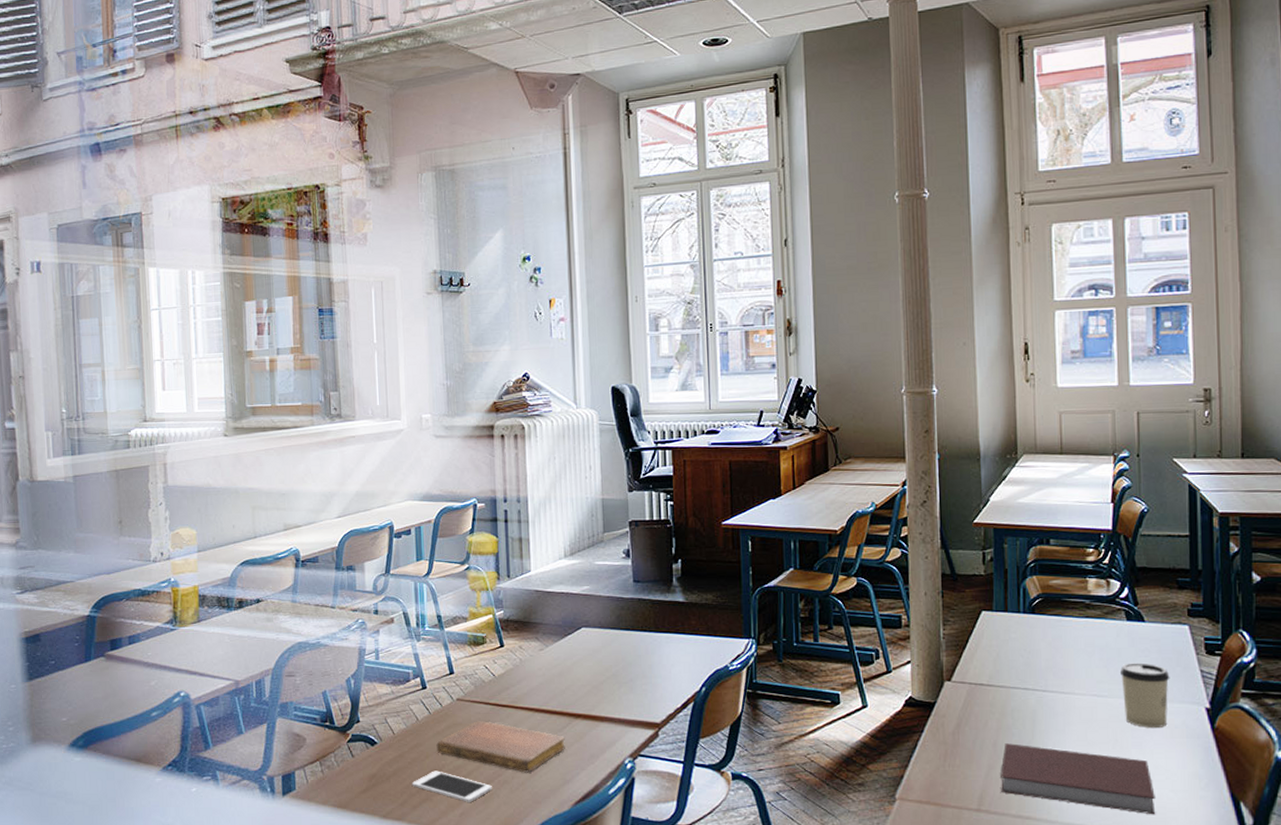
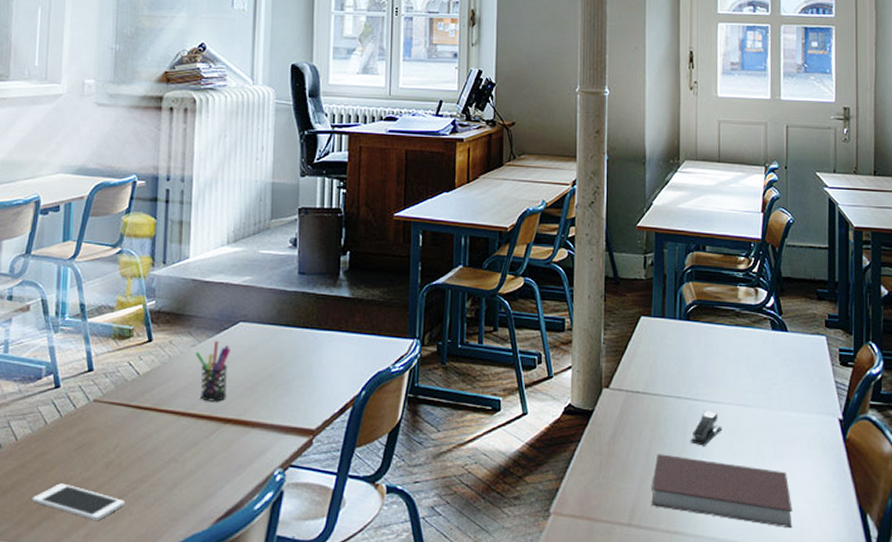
notebook: present [436,721,565,773] -> none [65,426,211,486]
pen holder: none [544,644,576,699] -> present [196,340,230,402]
stapler: none [1040,702,1075,736] -> present [690,411,722,446]
cup: present [1120,663,1170,728] -> none [765,372,809,438]

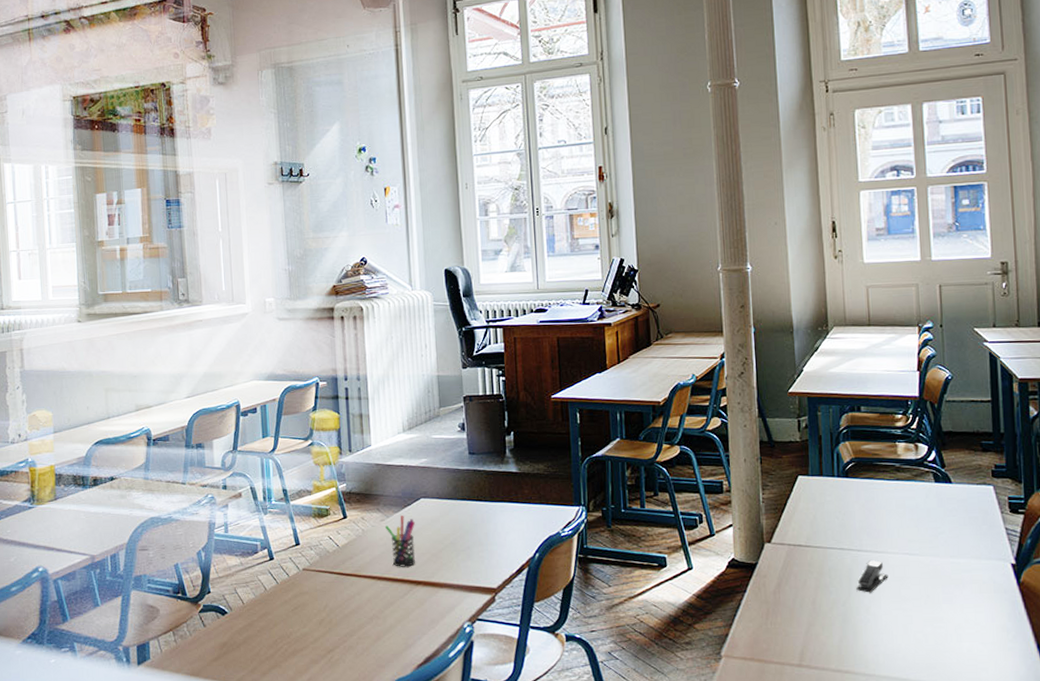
cell phone: present [31,483,125,520] -> none [261,638,338,668]
notebook: present [652,454,792,529] -> none [820,601,967,667]

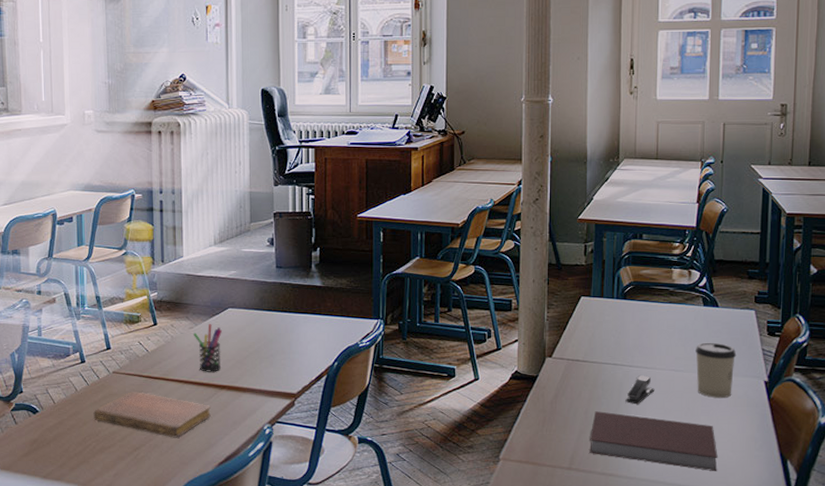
notebook: none [284,589,407,638] -> present [93,392,211,438]
notebook: none [820,601,967,667] -> present [589,411,718,472]
cup: none [930,522,977,584] -> present [696,342,737,398]

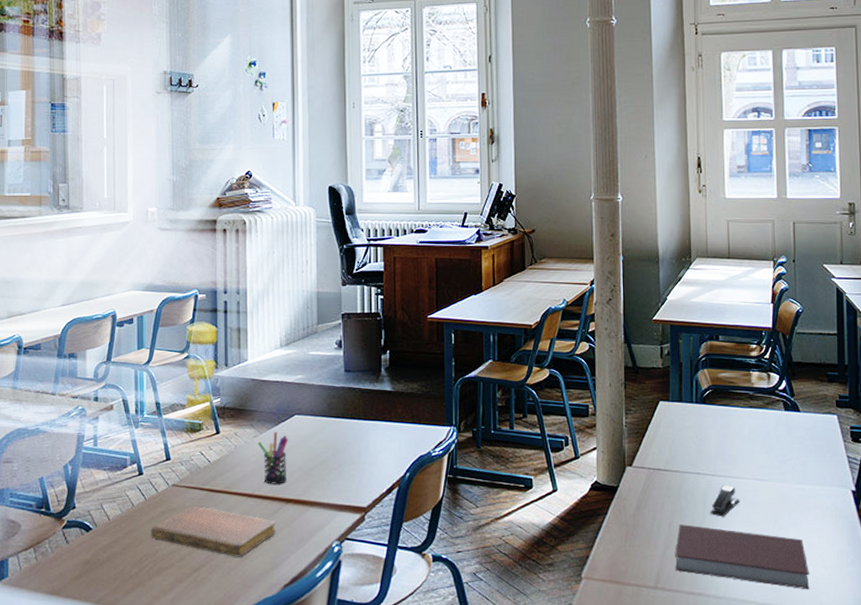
cup: present [696,342,737,398] -> none [779,449,822,509]

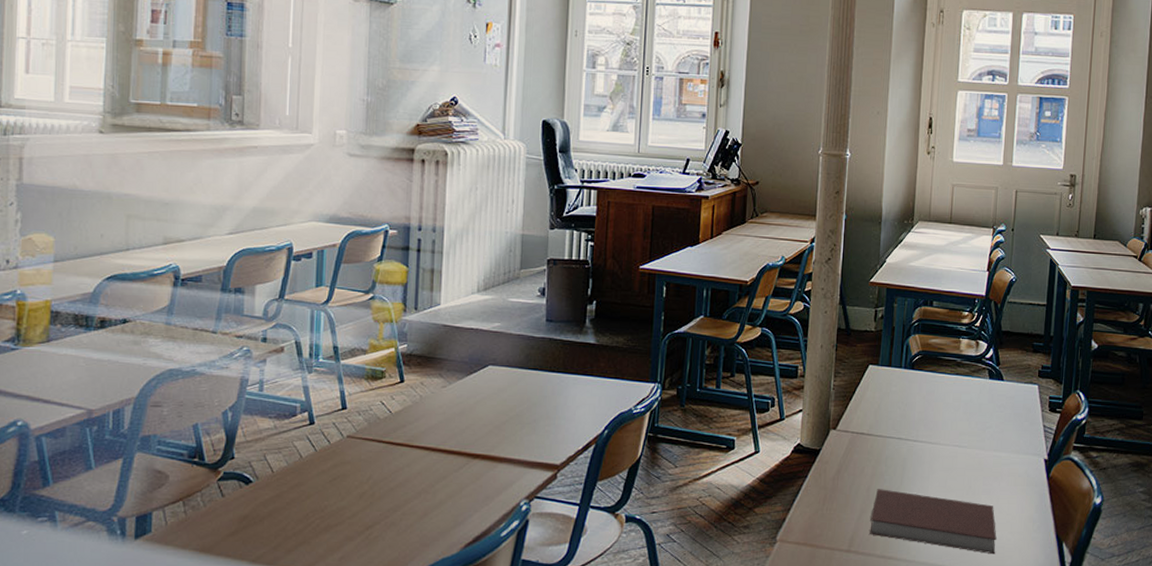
notebook: present [151,506,276,557] -> none [319,460,460,514]
pen holder: present [258,431,288,484] -> none [446,382,480,439]
stapler: present [710,485,740,517] -> none [908,451,938,482]

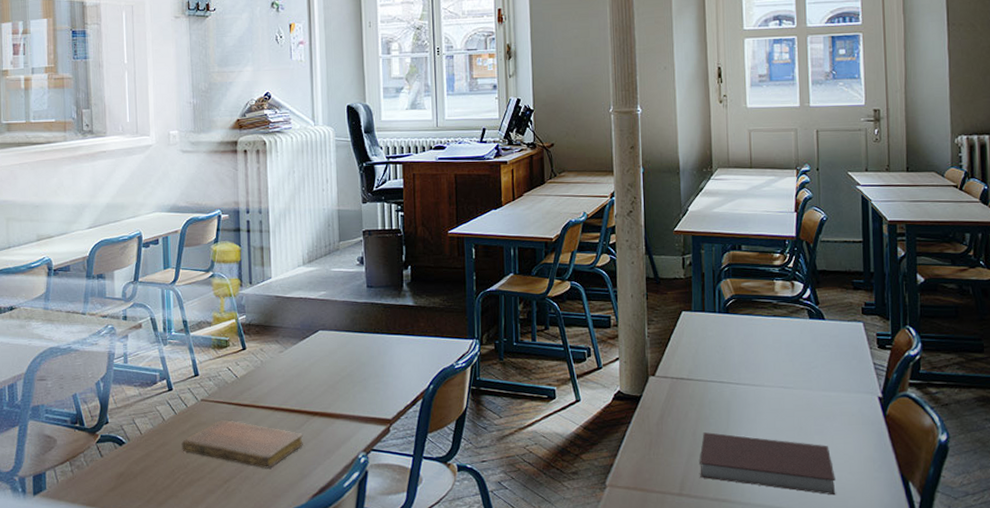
notebook: none [319,460,460,514] -> present [181,420,303,469]

